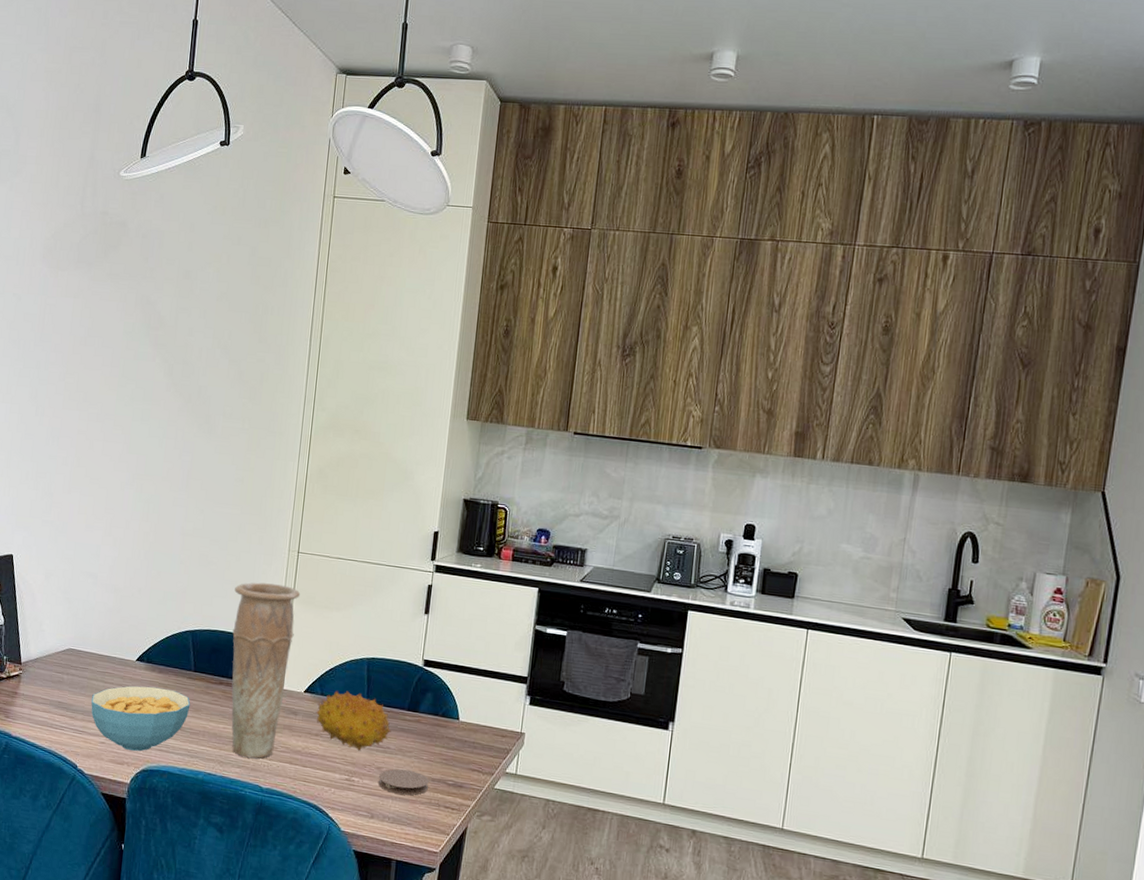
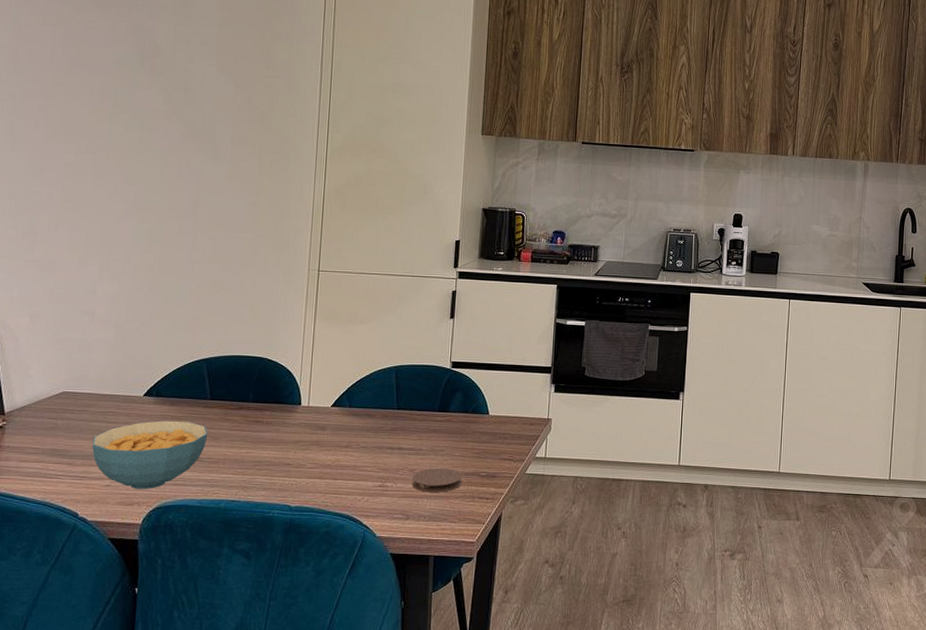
vase: present [231,582,301,759] -> none [251,304,323,479]
fruit: present [315,690,391,751] -> none [344,400,423,457]

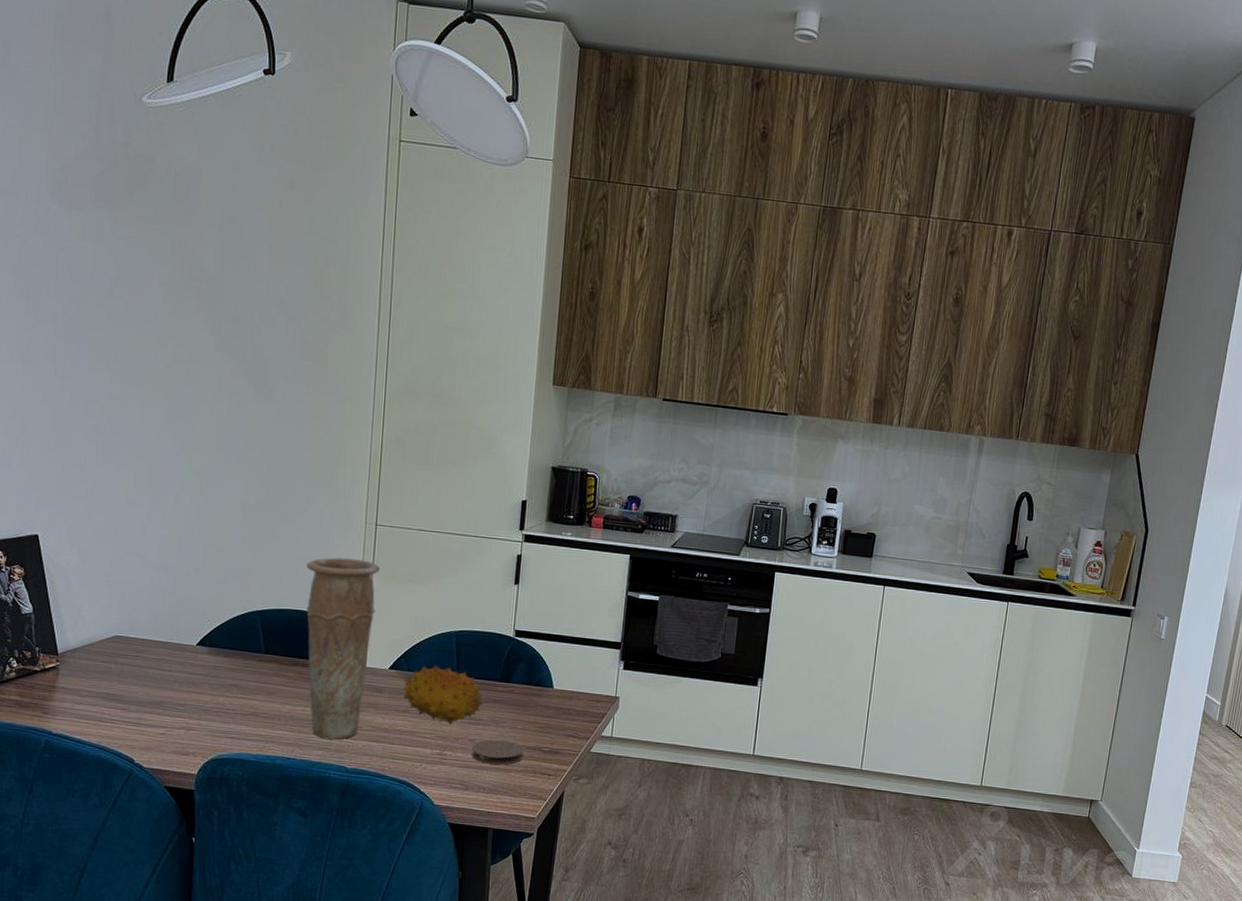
cereal bowl: present [92,420,208,490] -> none [146,671,263,741]
vase: none [251,304,323,479] -> present [306,557,381,740]
fruit: none [344,400,423,457] -> present [402,665,484,725]

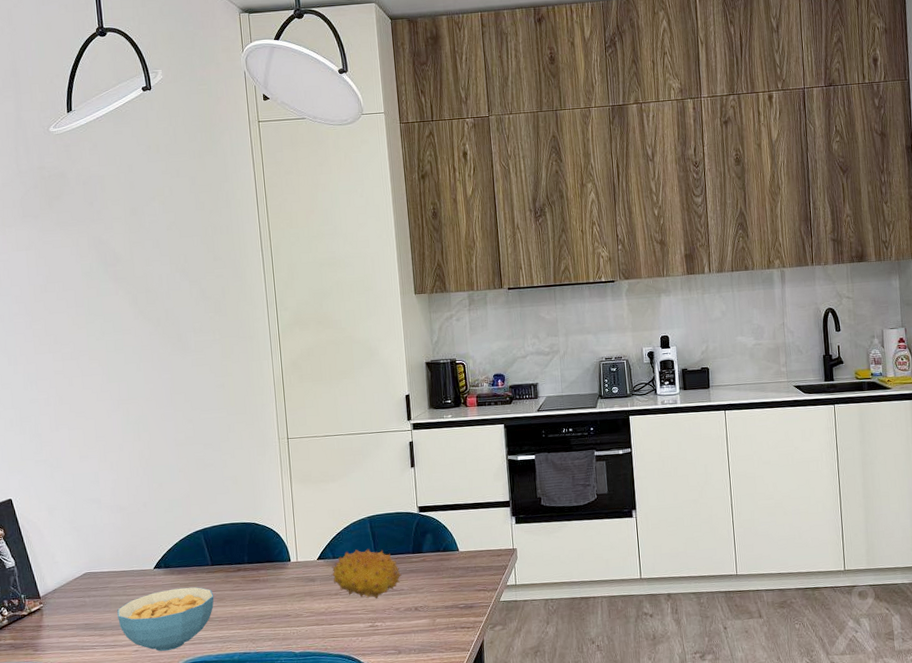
cereal bowl: none [146,671,263,741] -> present [117,587,214,652]
vase: present [306,557,381,740] -> none [235,470,300,631]
coaster: present [471,740,524,765] -> none [398,604,444,628]

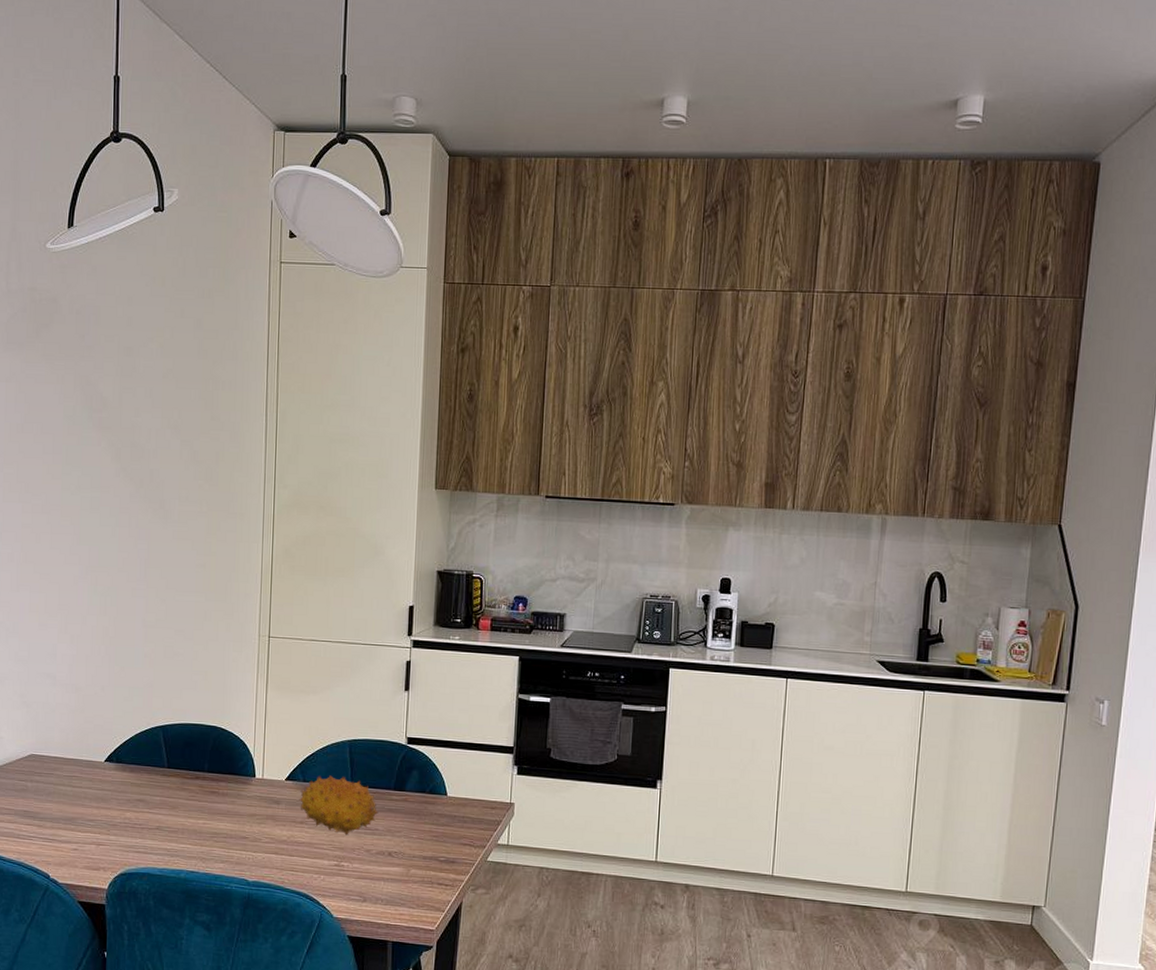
cereal bowl: present [117,587,214,652] -> none [60,787,167,856]

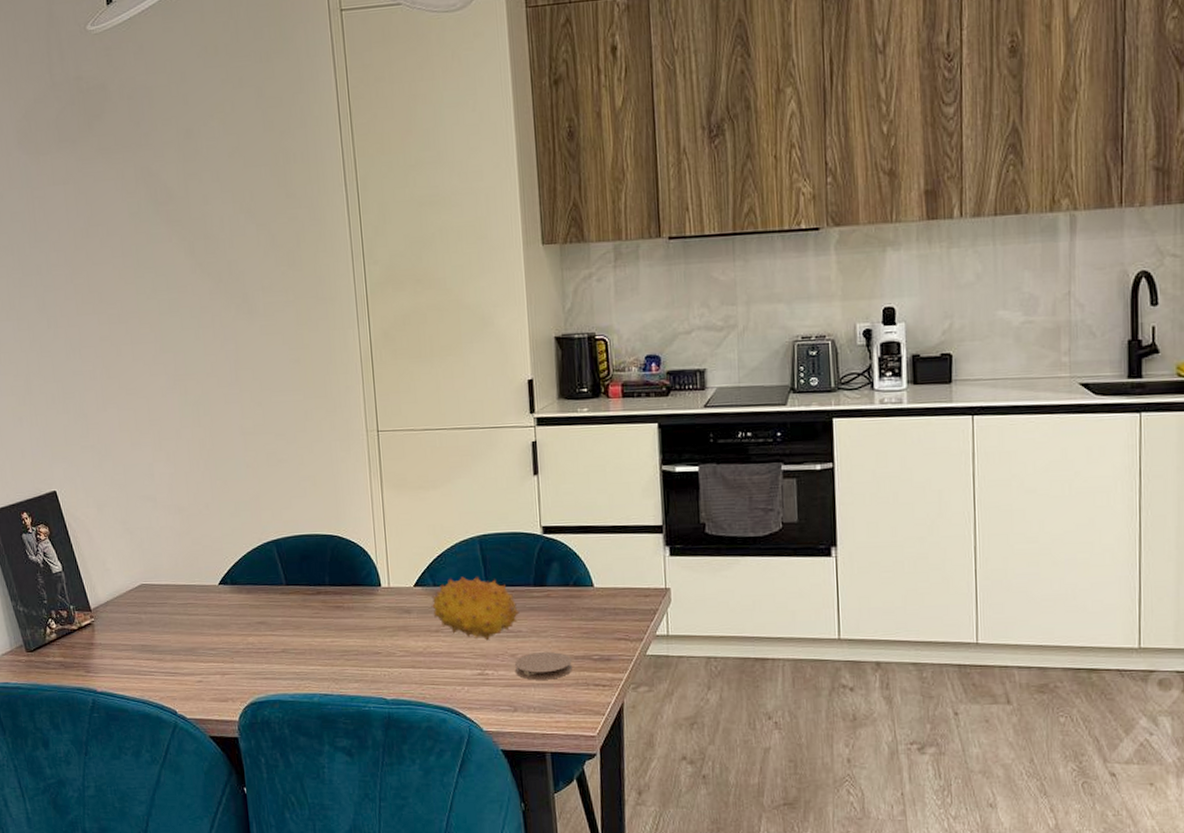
coaster: none [368,850,420,876] -> present [514,652,572,680]

